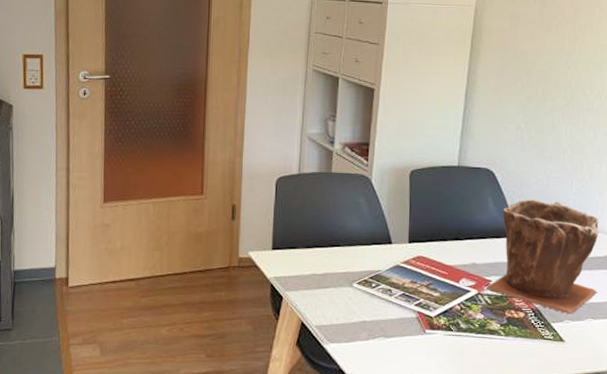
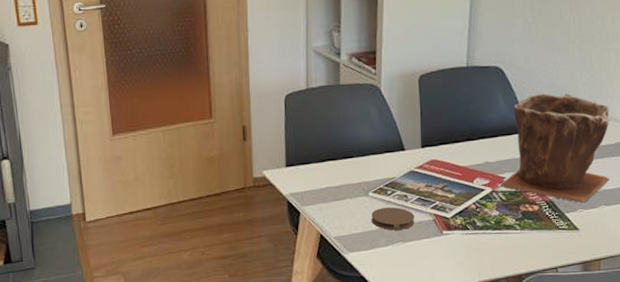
coaster: none [354,299,398,325] -> present [371,206,415,230]

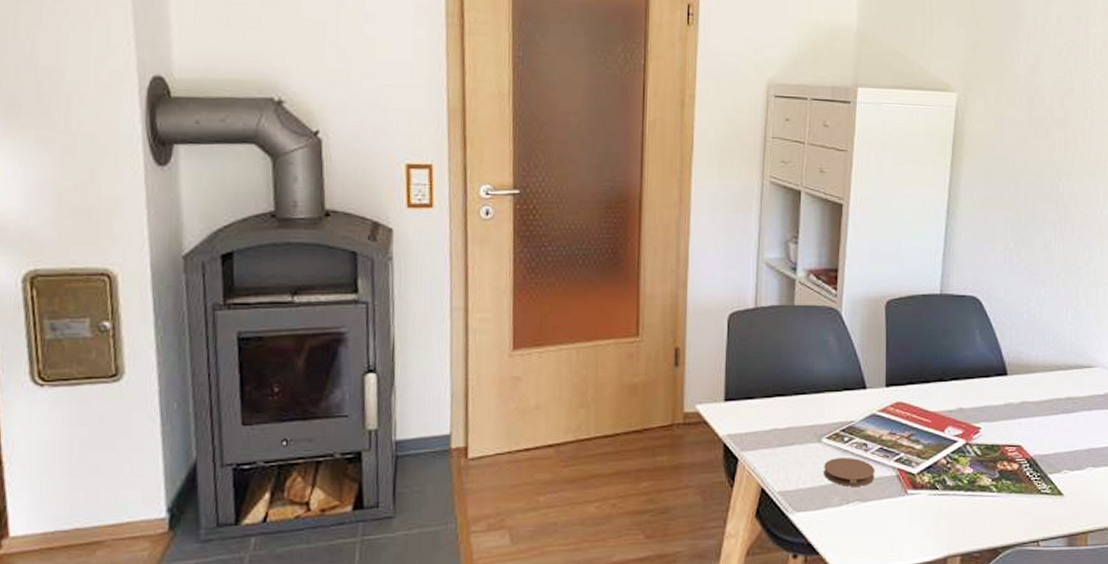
plant pot: present [501,93,610,204] -> none [975,331,1098,464]

